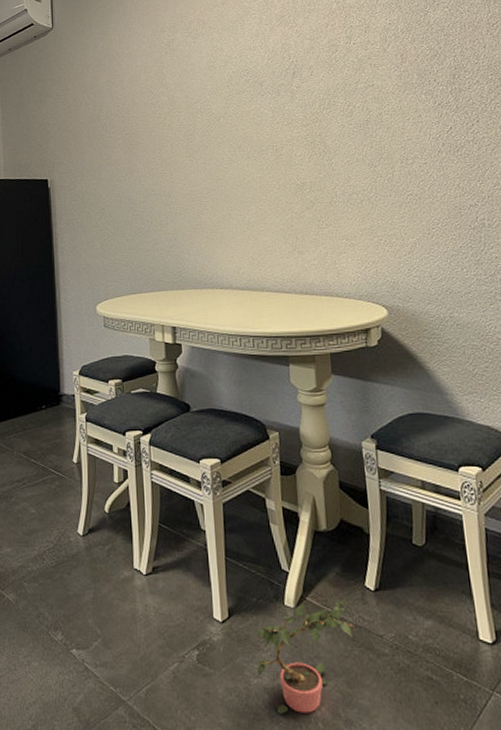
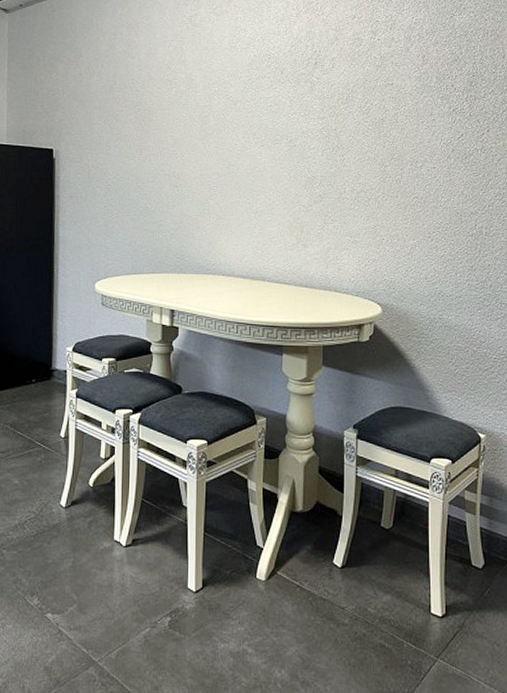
potted plant: present [256,596,355,714] -> none [225,572,320,675]

